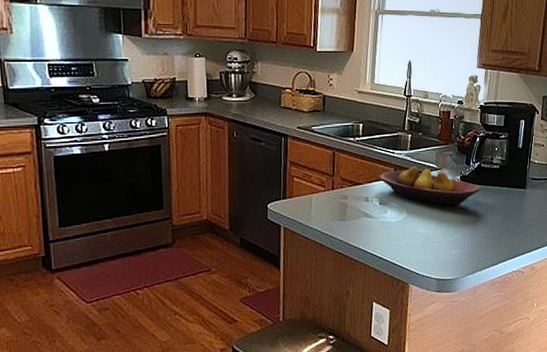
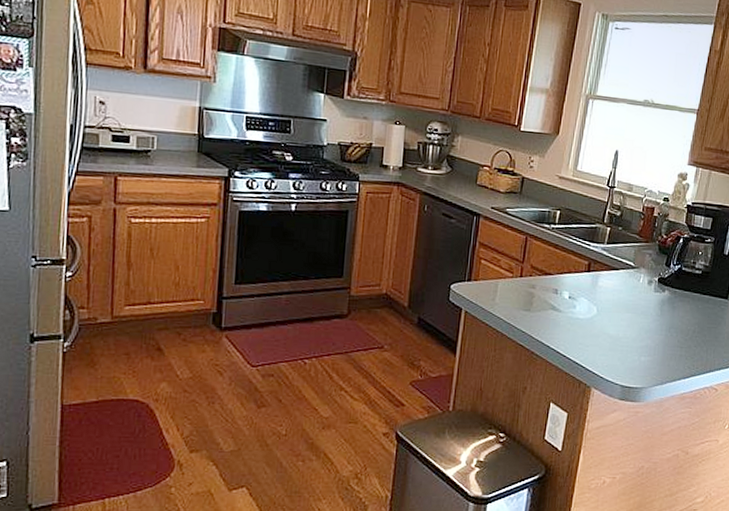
fruit bowl: present [379,166,480,206] -> none [572,261,679,309]

